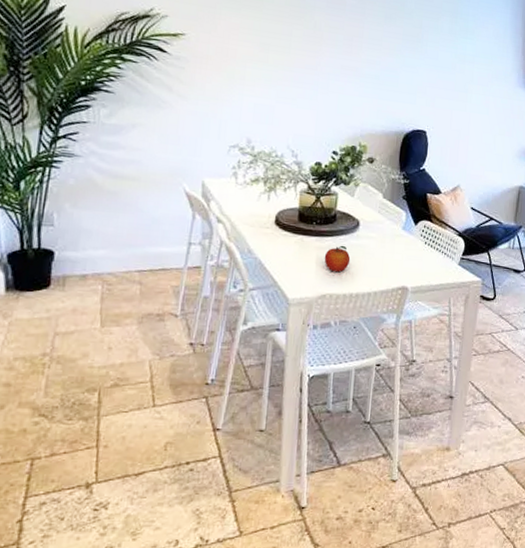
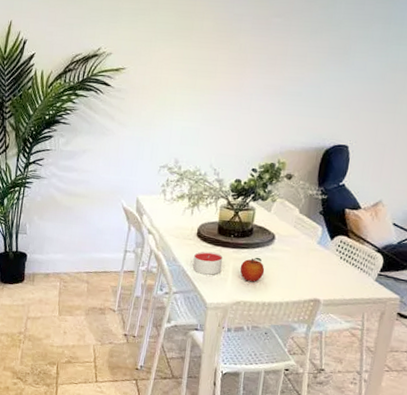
candle: none [271,240,305,267] -> present [193,251,223,275]

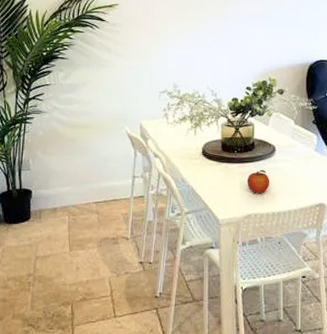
candle: present [193,251,223,275] -> none [202,169,230,191]

